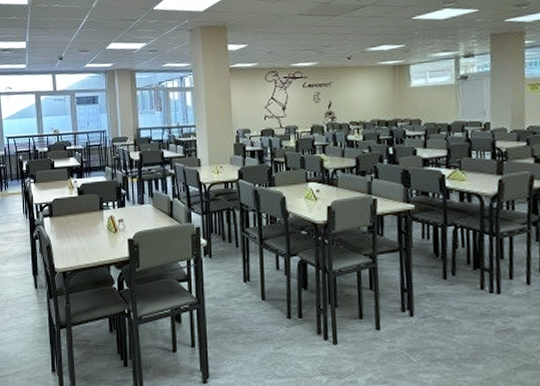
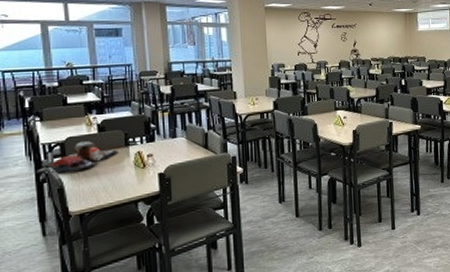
food tray: none [29,203,95,232] -> present [33,141,119,175]

